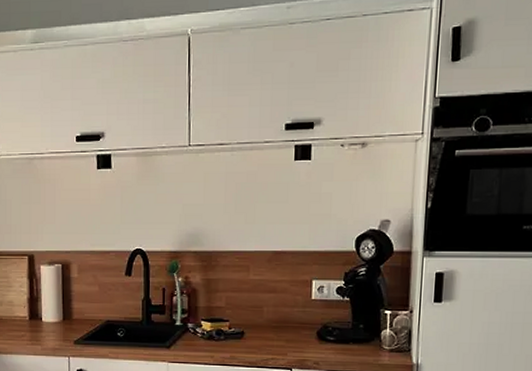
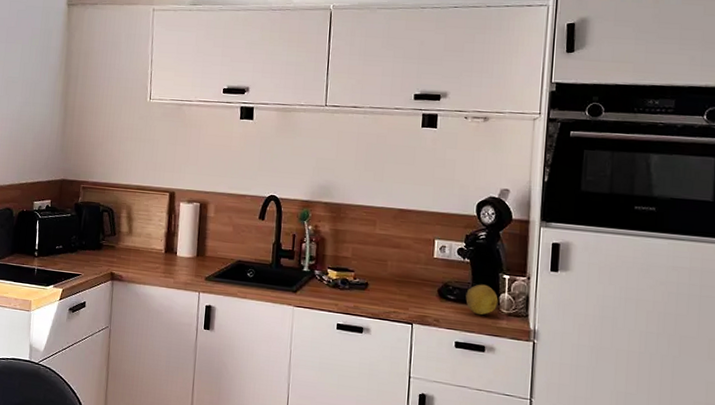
fruit: none [346,322,380,354] -> present [465,284,499,316]

